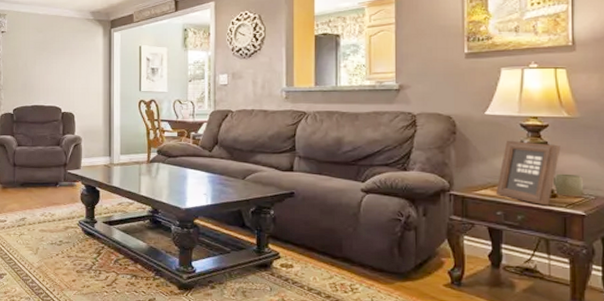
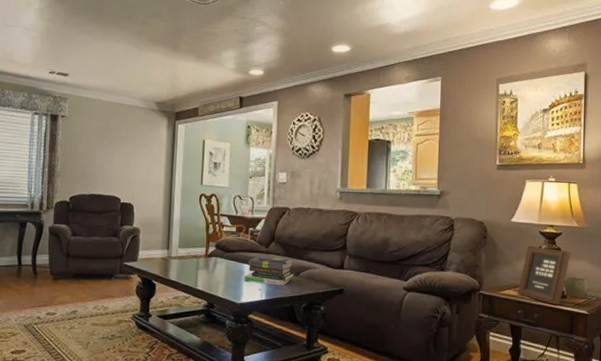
books: none [188,159,240,190] -> present [244,255,294,286]

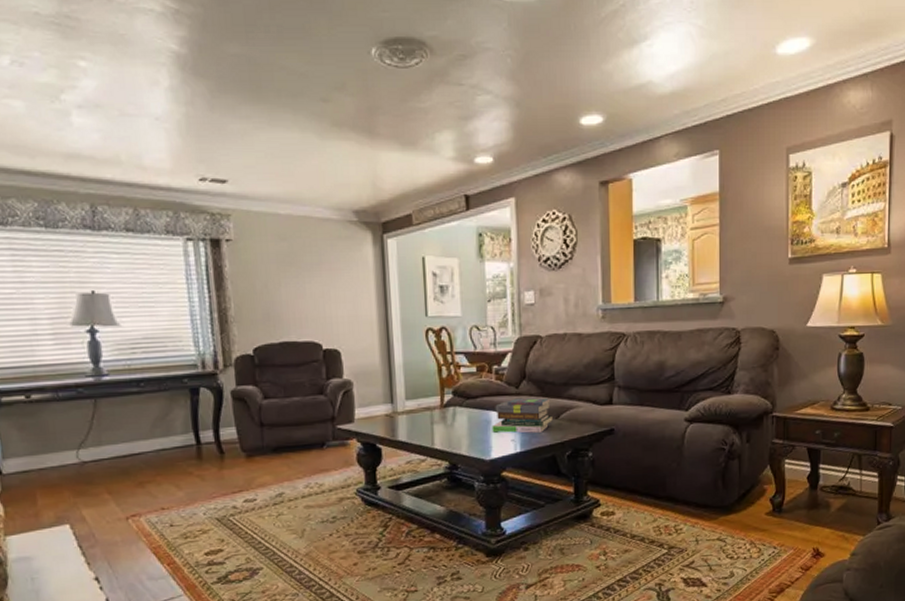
picture frame: present [518,245,571,306] -> none [816,353,874,420]
mug: present [563,276,588,298] -> none [866,385,893,409]

